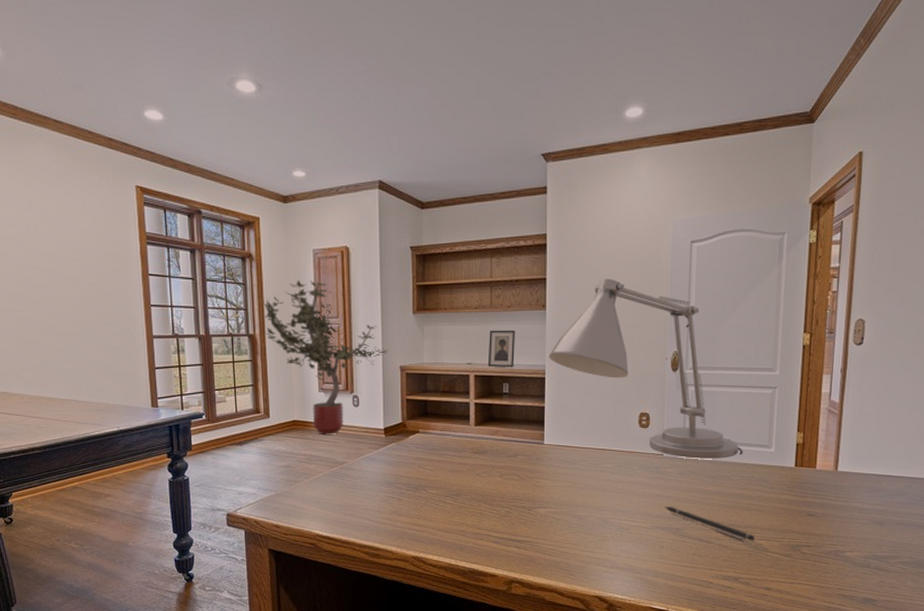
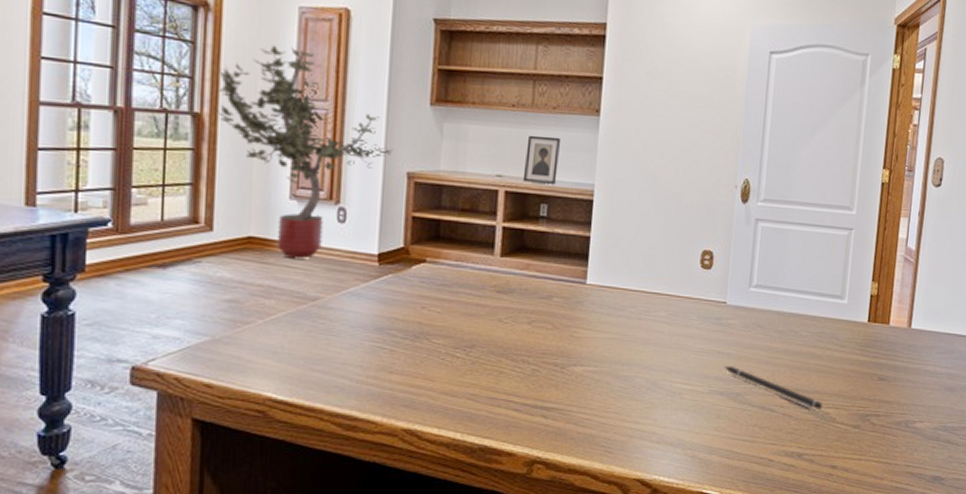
desk lamp: present [548,278,743,459] -> none [599,84,814,310]

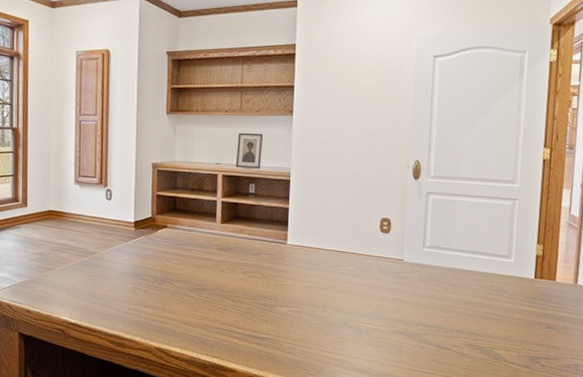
potted tree: present [215,45,393,259] -> none [26,79,142,225]
pen: present [723,365,822,410] -> none [403,311,494,351]

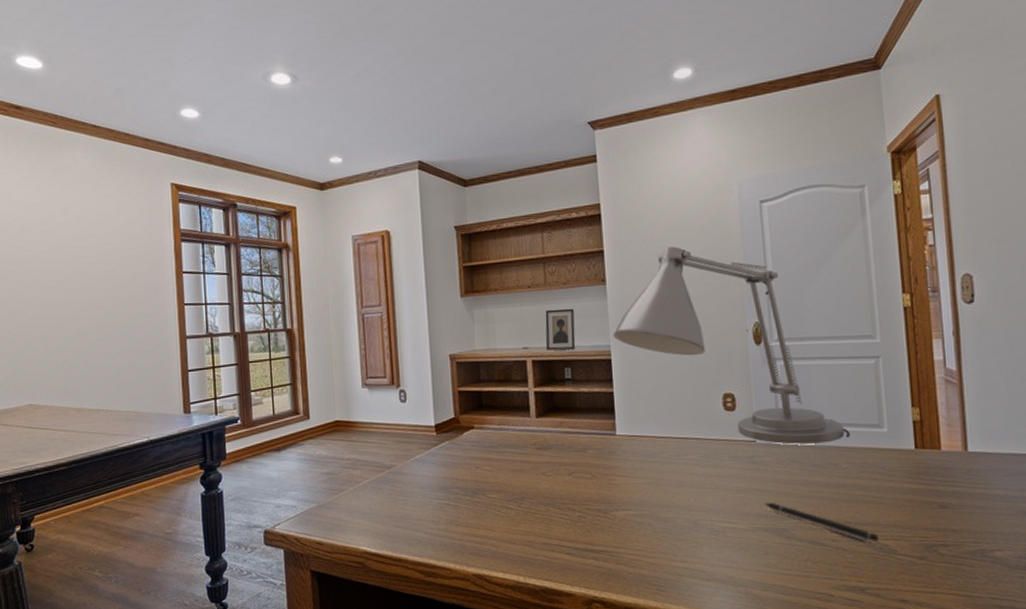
desk lamp: none [294,88,483,267] -> present [613,246,851,445]
pen: none [403,311,494,351] -> present [763,502,879,542]

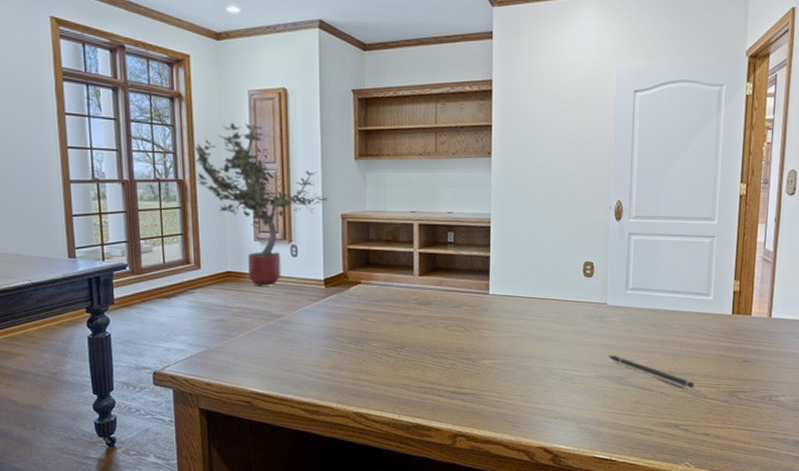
potted tree: none [301,268,436,435] -> present [194,122,329,286]
picture frame: present [545,308,576,351] -> none [432,177,461,217]
desk lamp: present [613,246,851,445] -> none [494,126,684,307]

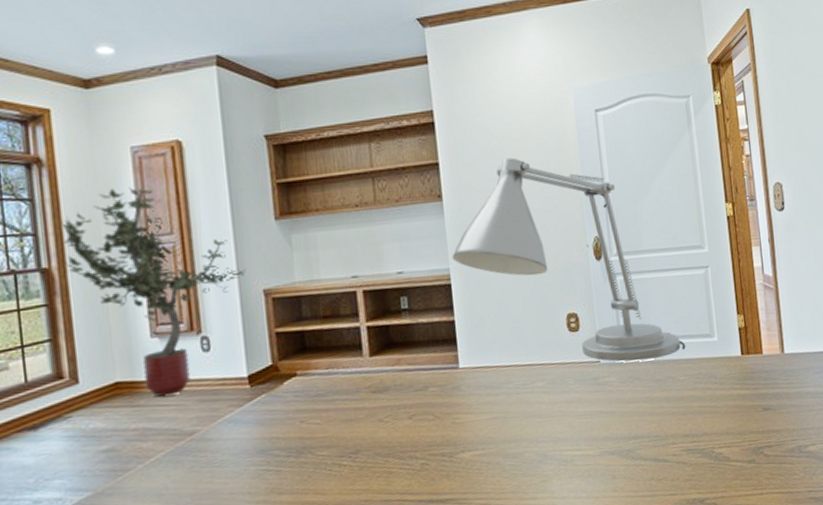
desk lamp: none [494,126,684,307] -> present [452,157,686,362]
pen: present [607,355,694,388] -> none [609,423,714,452]

